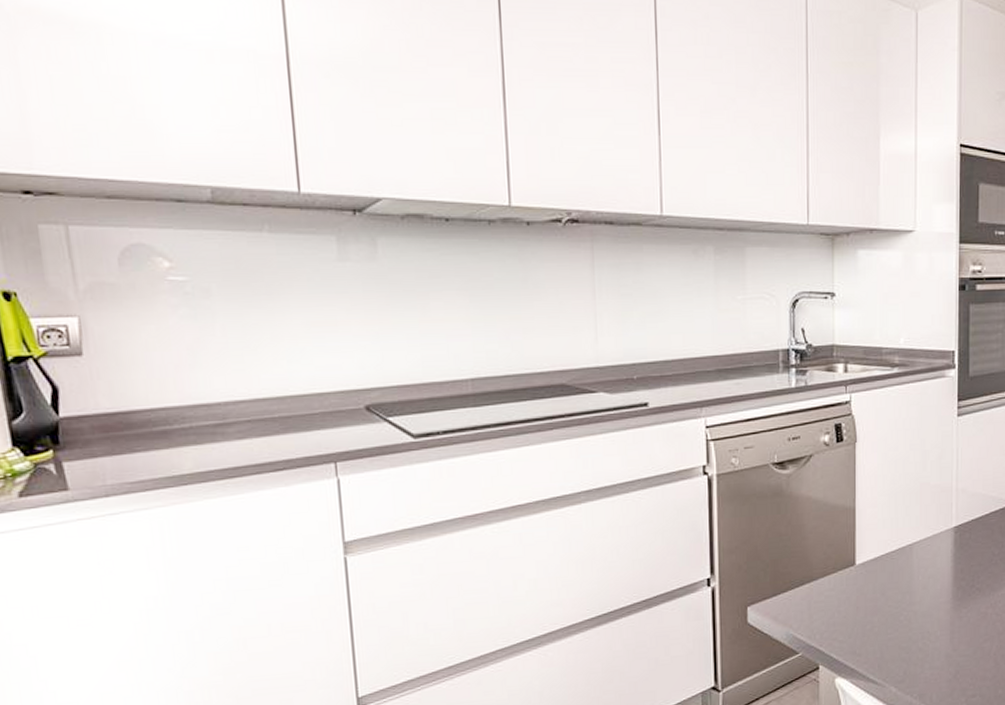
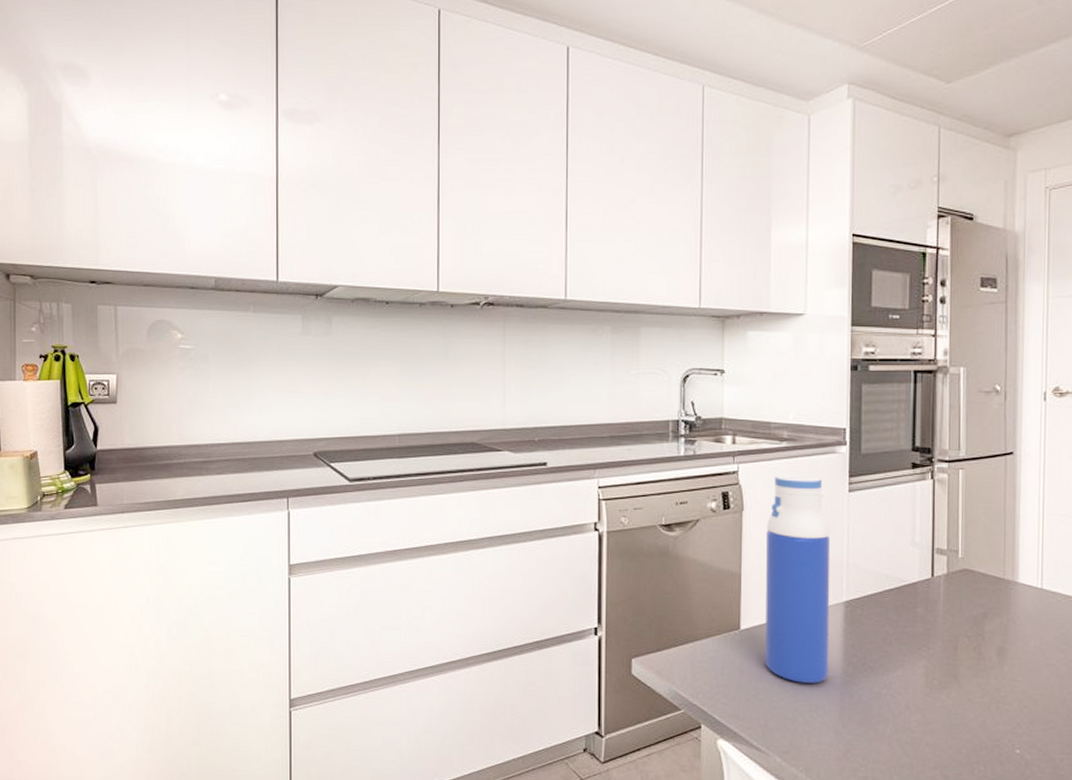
water bottle: none [879,402,941,612] -> present [765,475,831,683]

